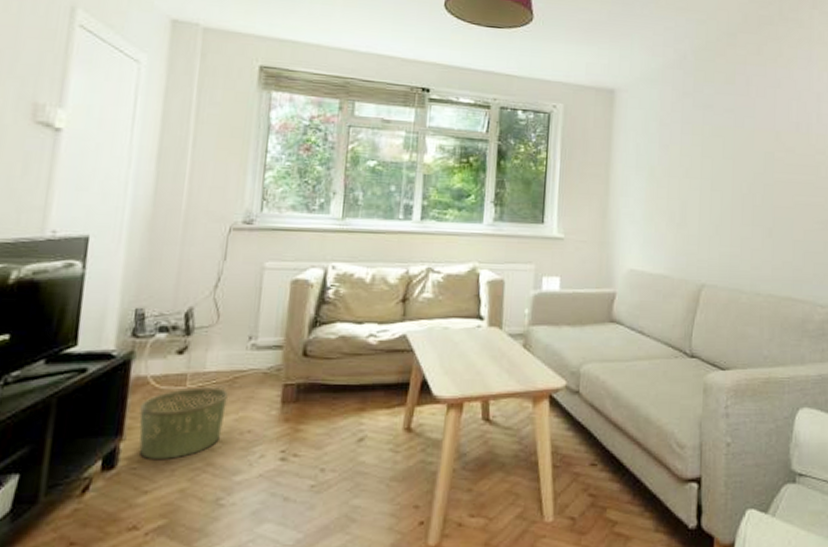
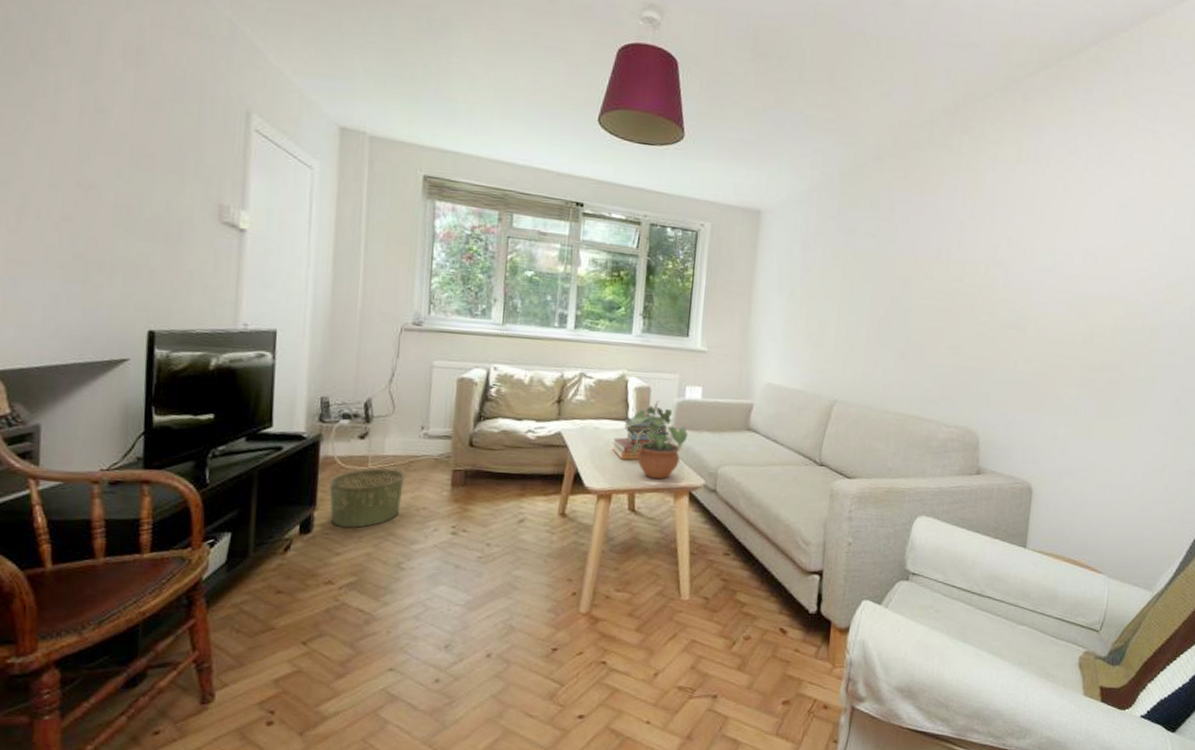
books: none [463,316,526,362] -> present [612,418,670,460]
potted plant: none [479,293,547,383] -> present [627,399,689,480]

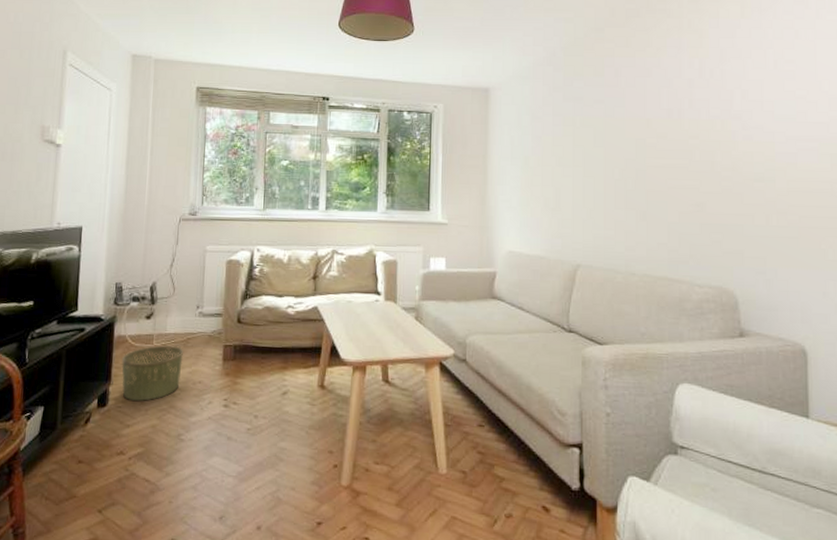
books: present [612,418,670,460] -> none [365,291,417,332]
potted plant: present [627,399,689,480] -> none [377,272,435,350]

